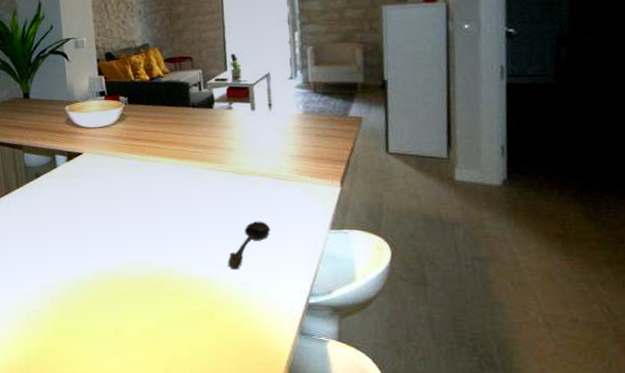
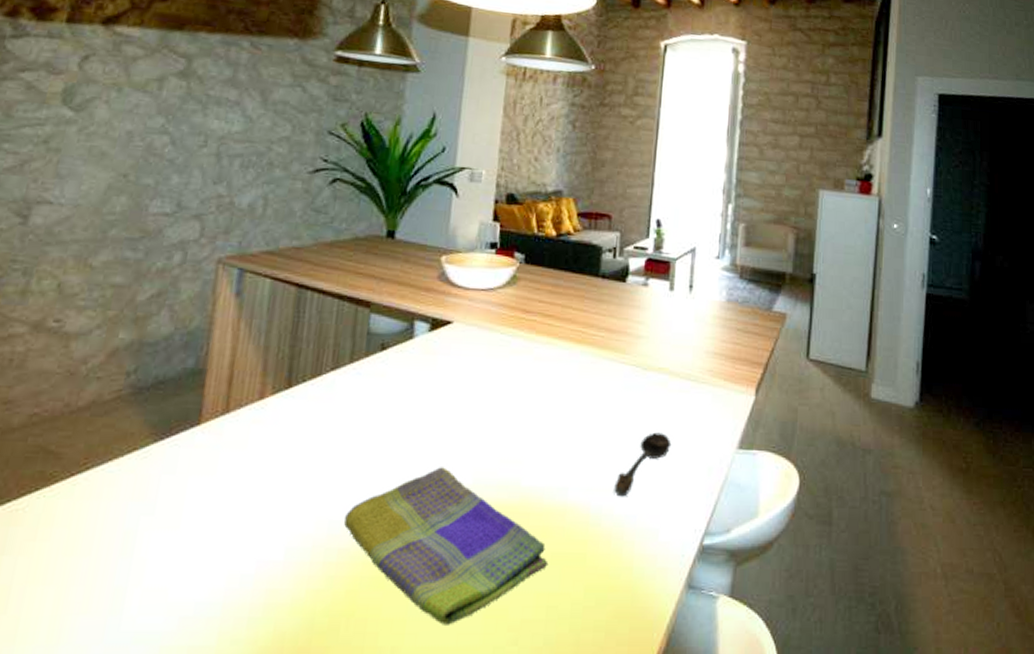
dish towel: none [35,254,184,359] -> present [344,467,547,625]

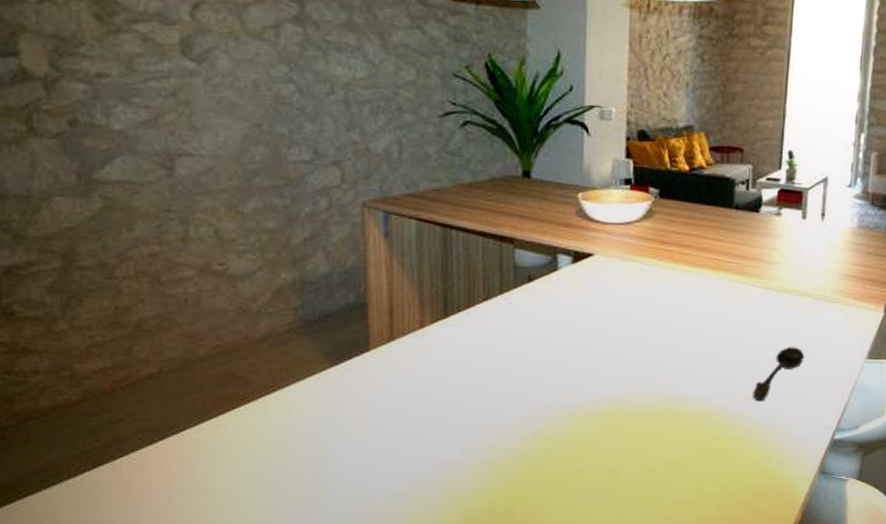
dish towel: present [344,467,547,625] -> none [511,381,694,507]

